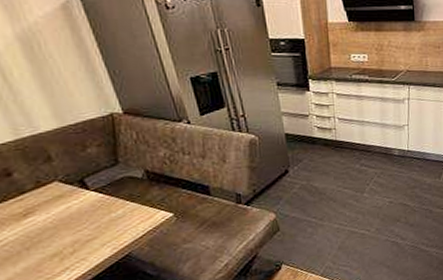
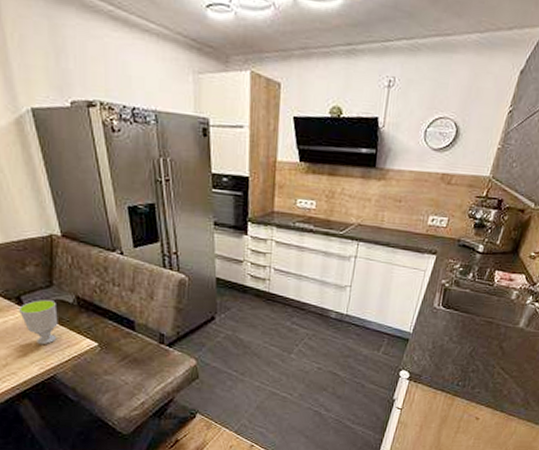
cup: none [83,178,128,225] -> present [19,300,58,345]

